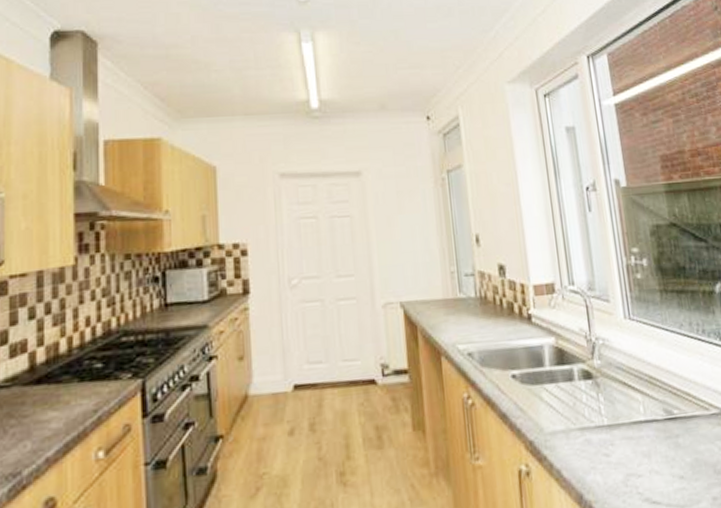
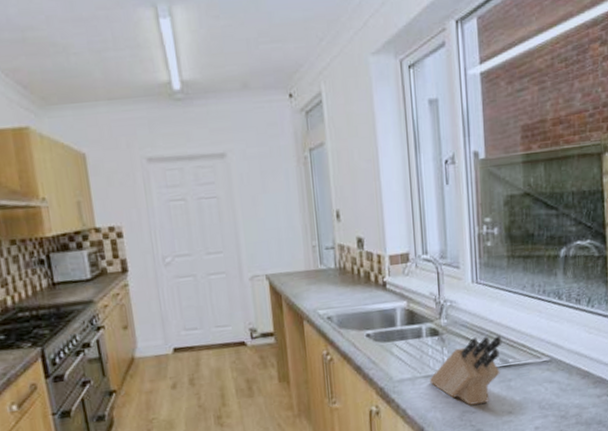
knife block: none [585,381,665,467] -> present [429,335,502,405]

